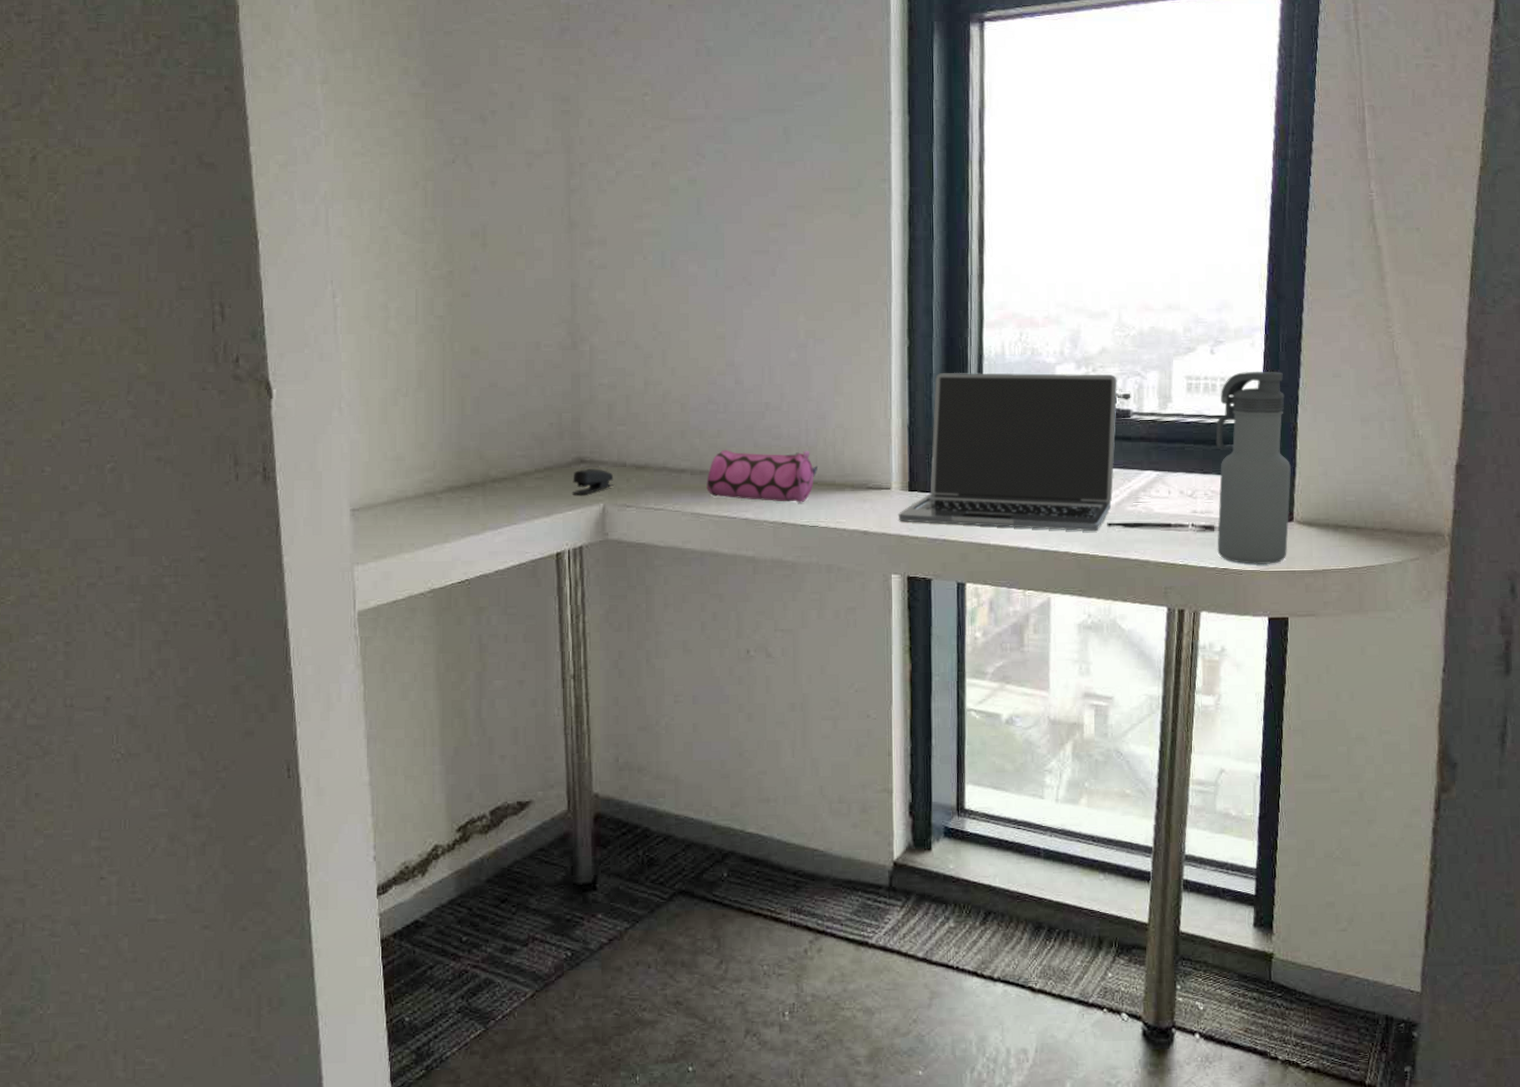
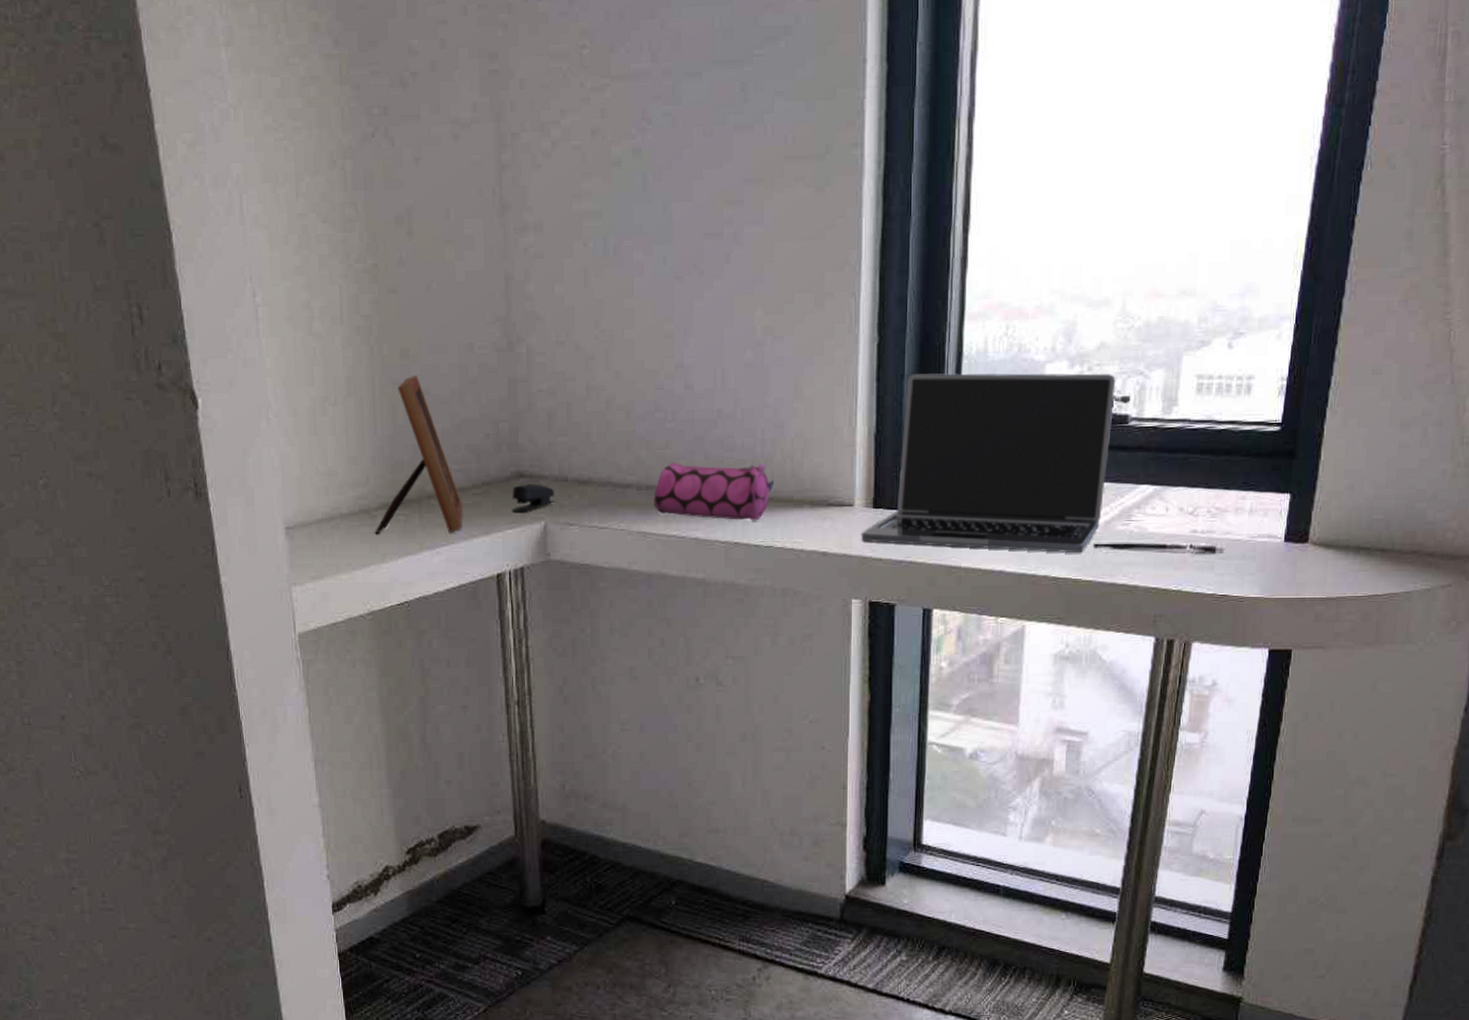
picture frame: none [439,370,526,516] -> present [375,376,463,535]
water bottle: present [1215,371,1292,565] -> none [1217,367,1312,592]

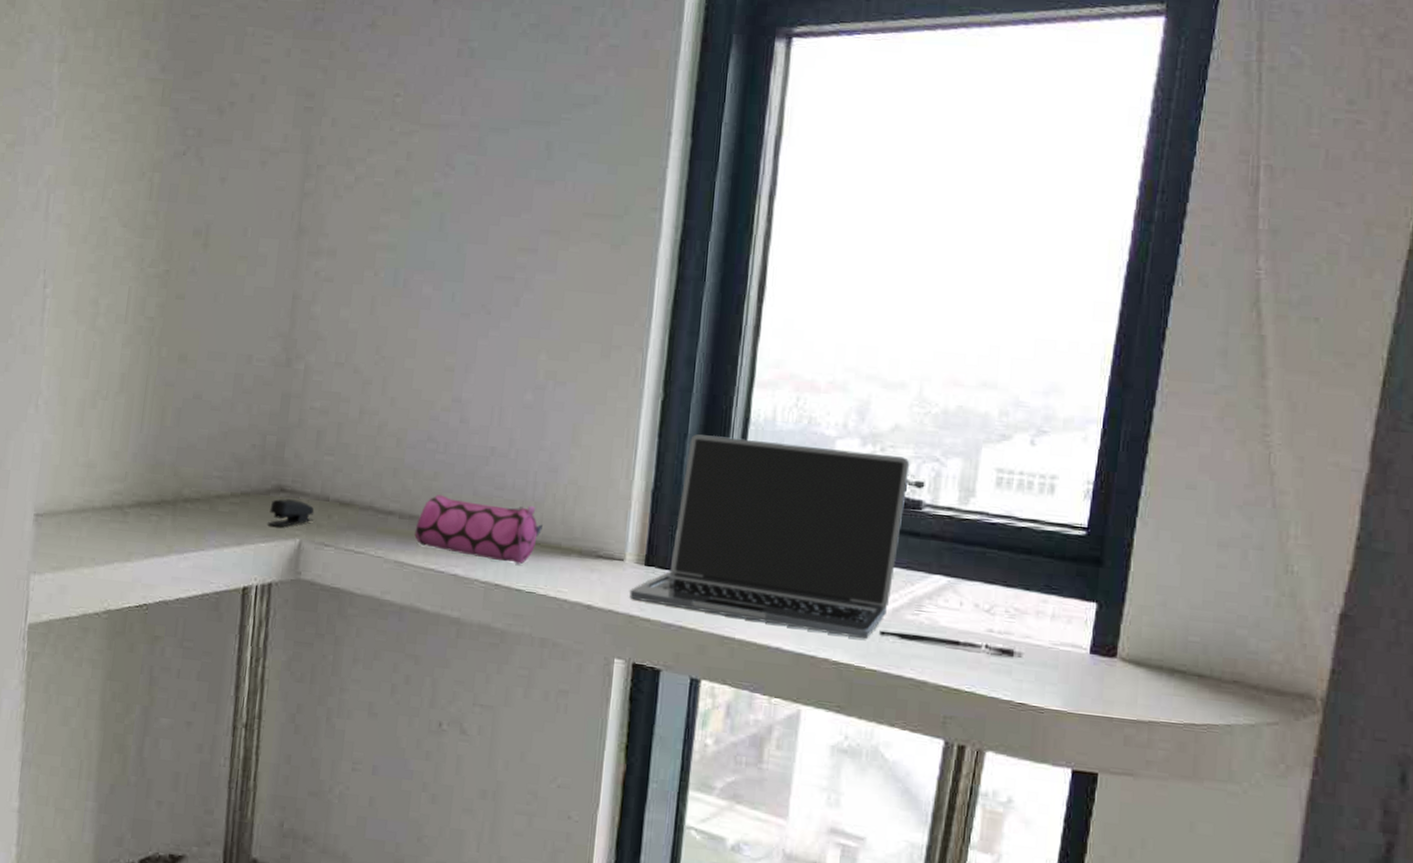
picture frame: present [375,376,463,535] -> none [124,380,218,539]

